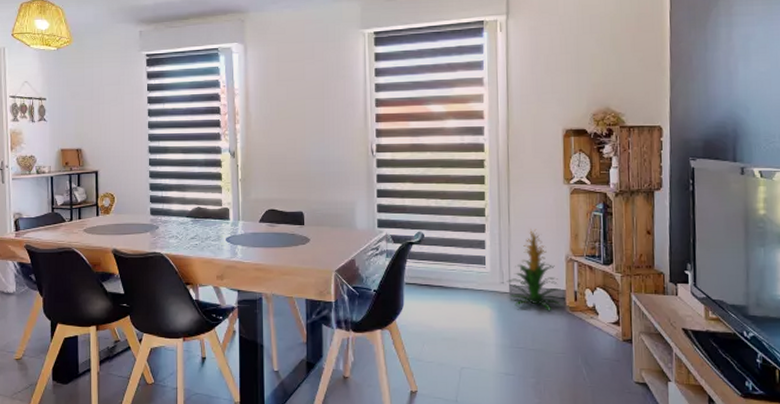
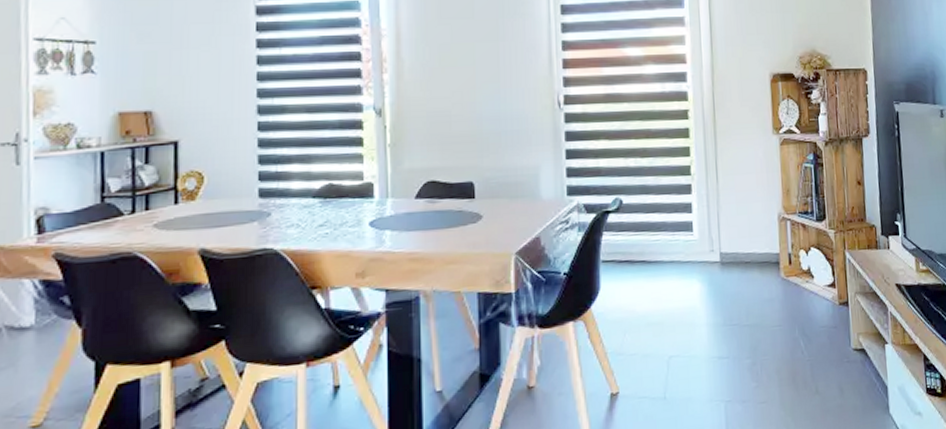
indoor plant: present [506,229,564,312] -> none [716,186,778,279]

